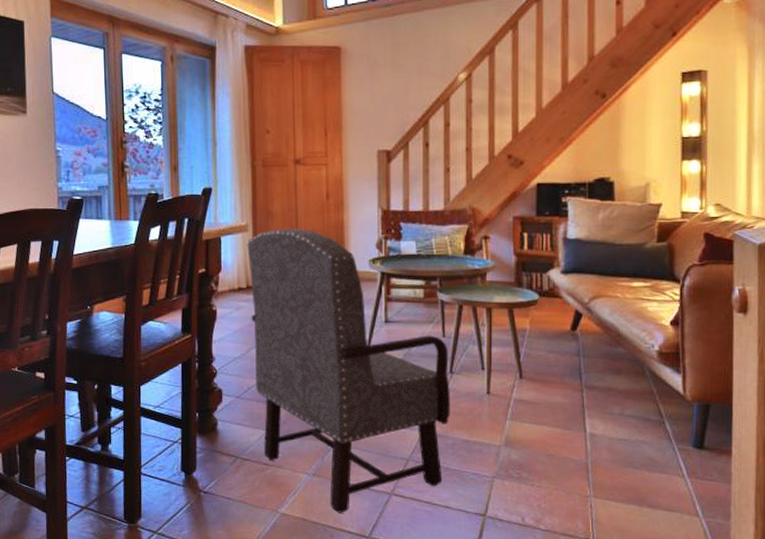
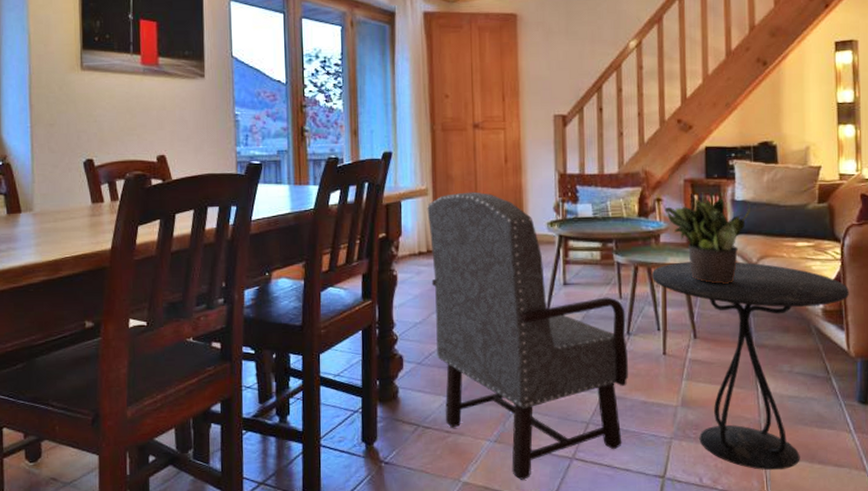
side table: none [476,301,687,513] -> present [651,261,849,471]
potted plant: none [491,230,585,324] -> present [663,192,751,284]

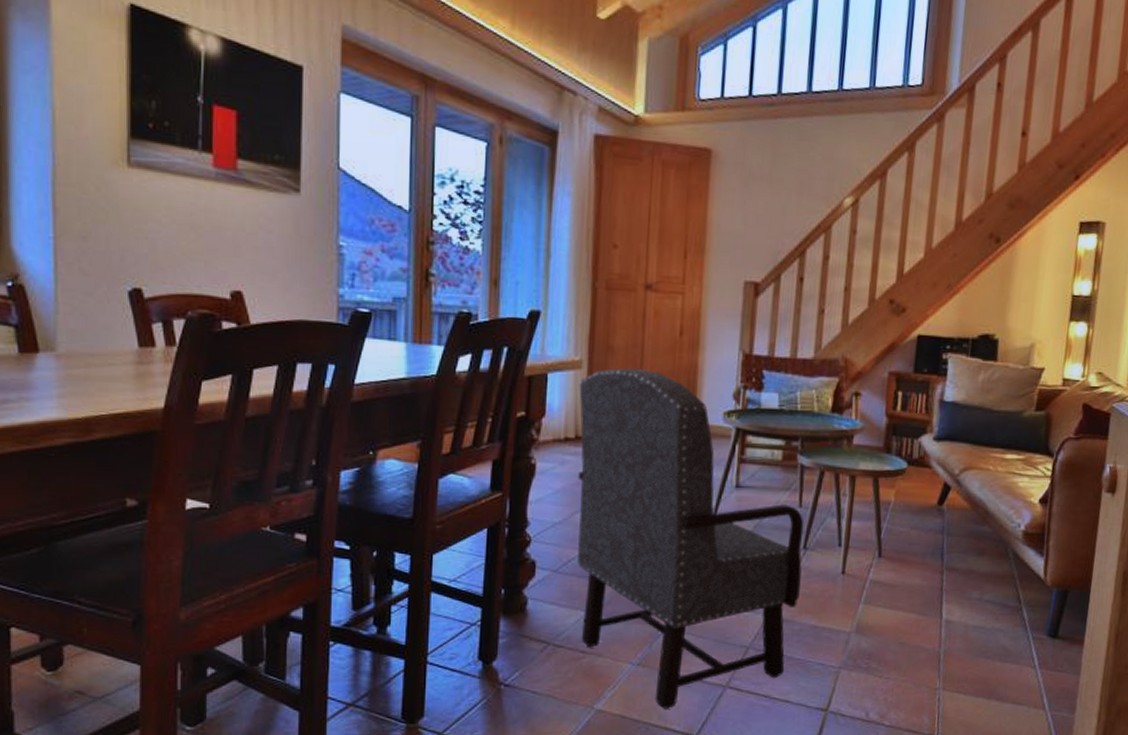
side table: present [651,261,849,471] -> none [838,469,1055,707]
potted plant: present [663,192,751,284] -> none [861,388,961,497]

